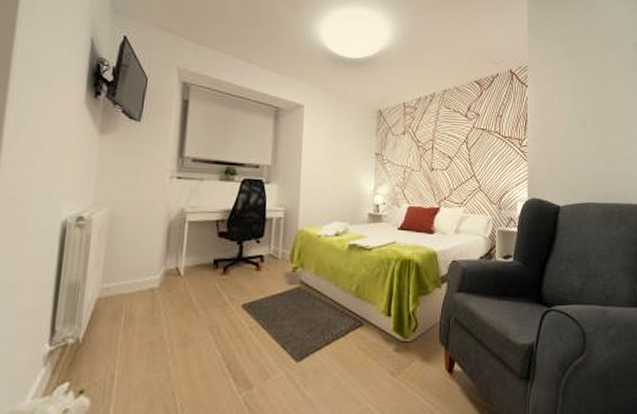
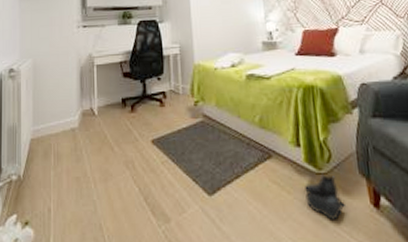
boots: none [388,341,425,385] -> present [304,173,347,220]

